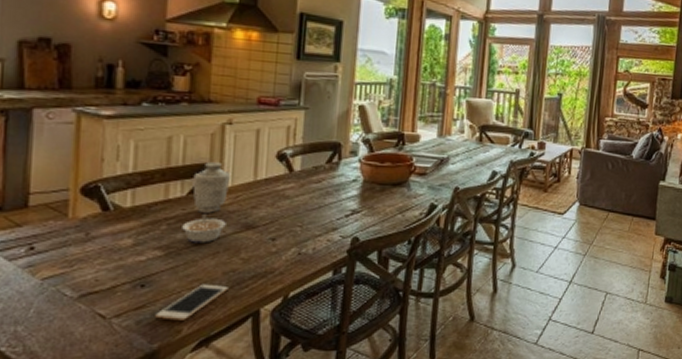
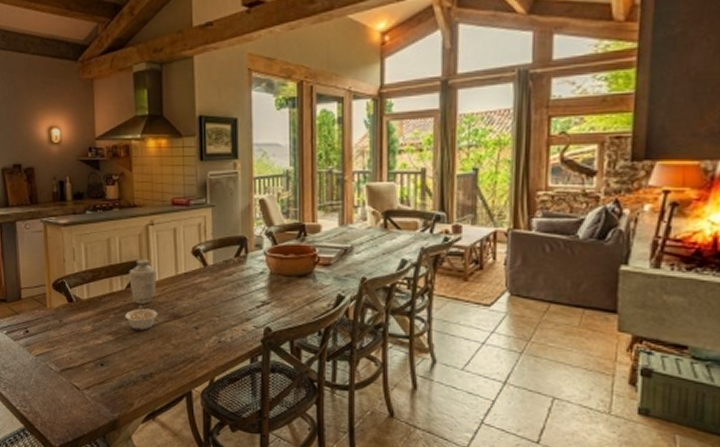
cell phone: present [155,284,228,320] -> none [113,365,165,396]

